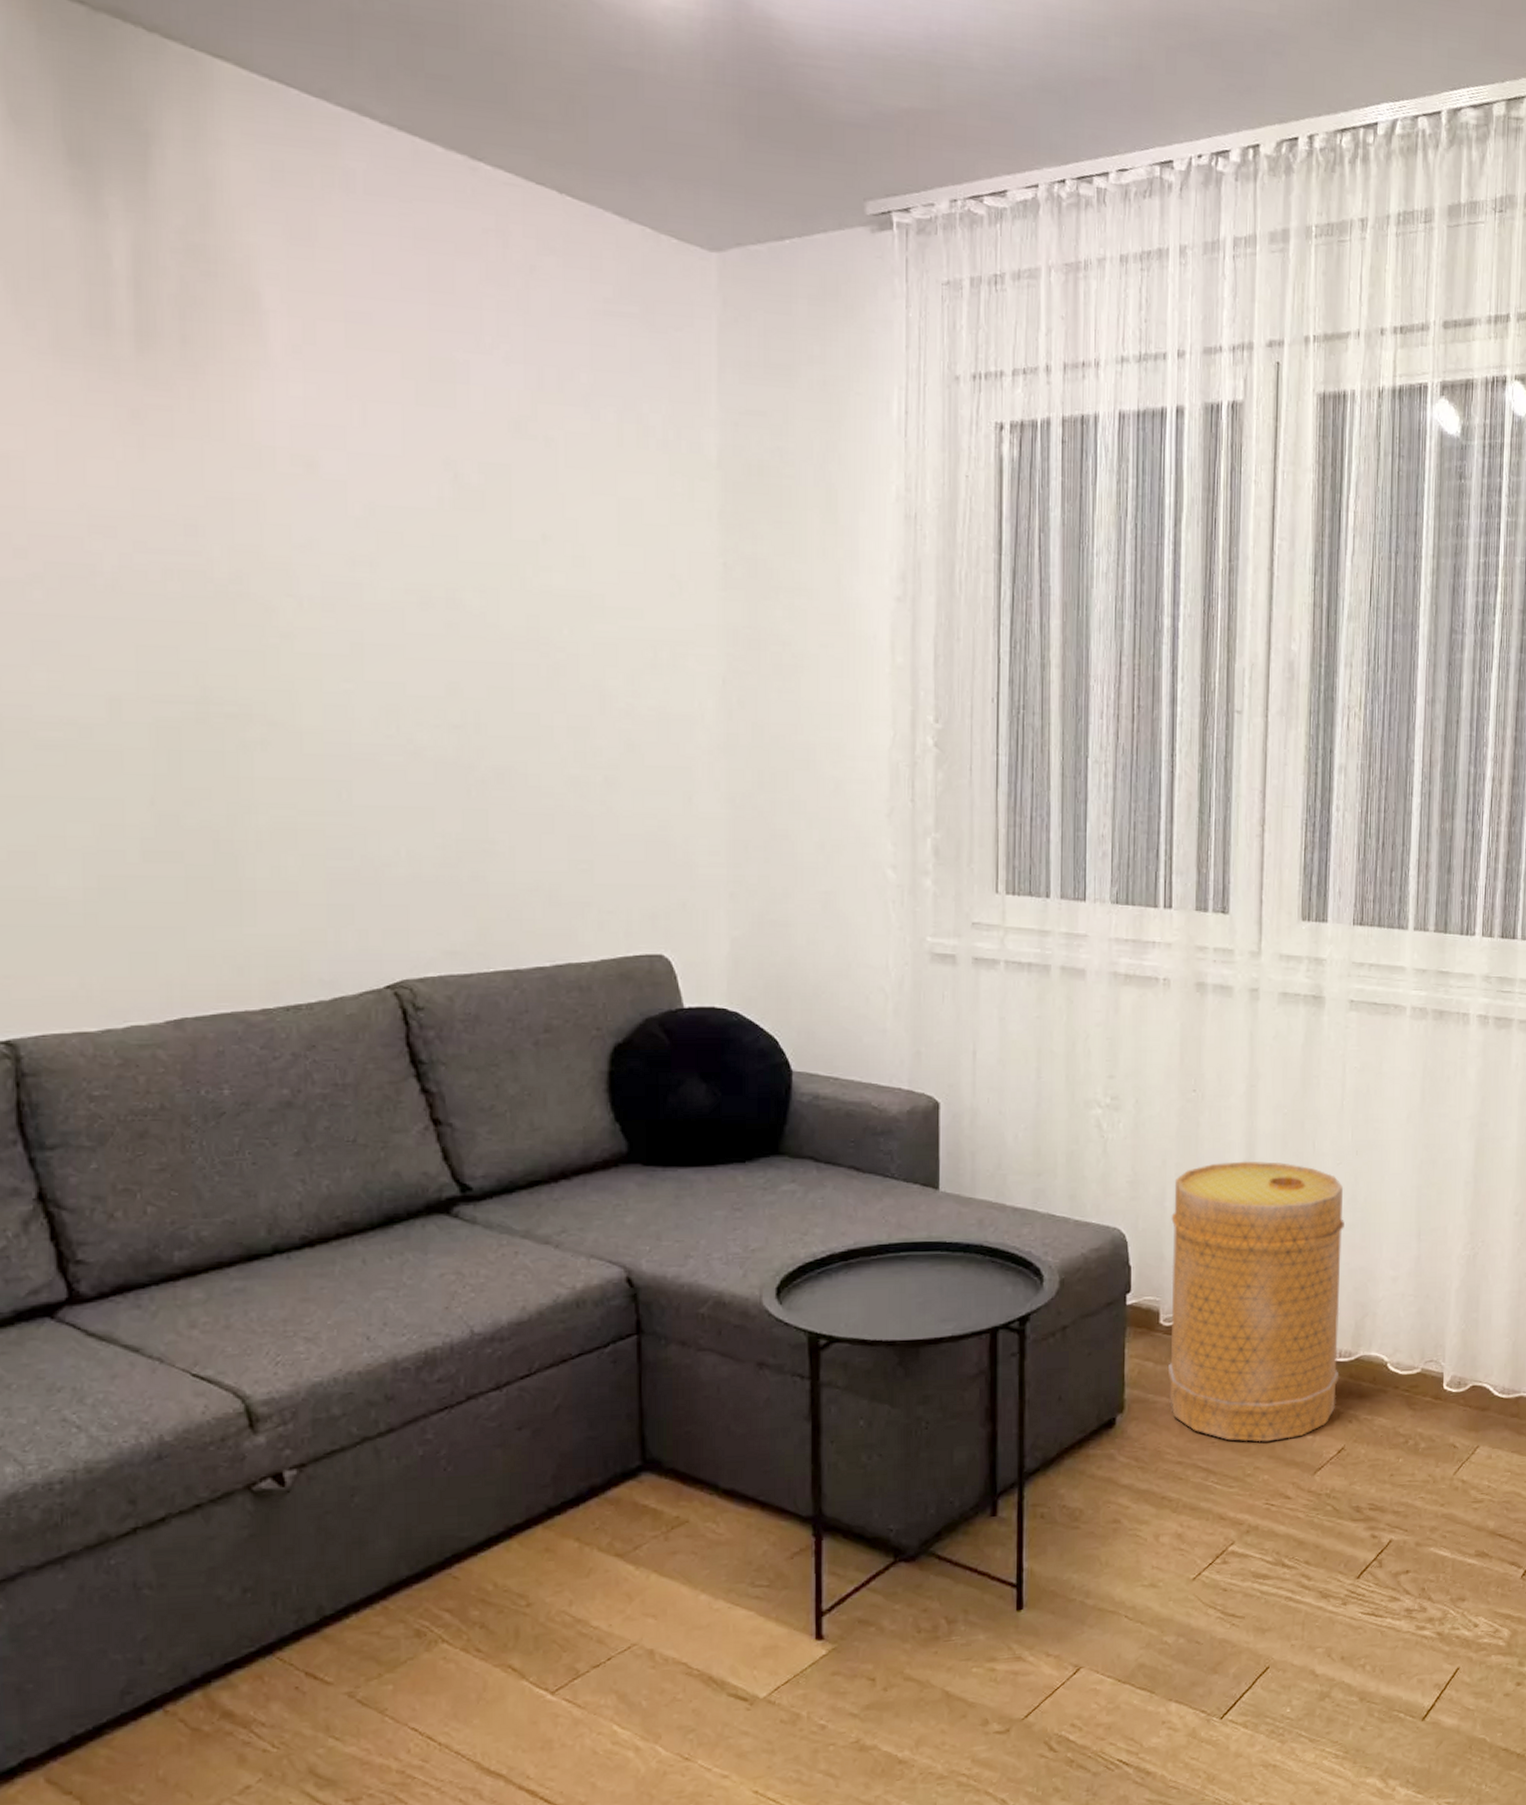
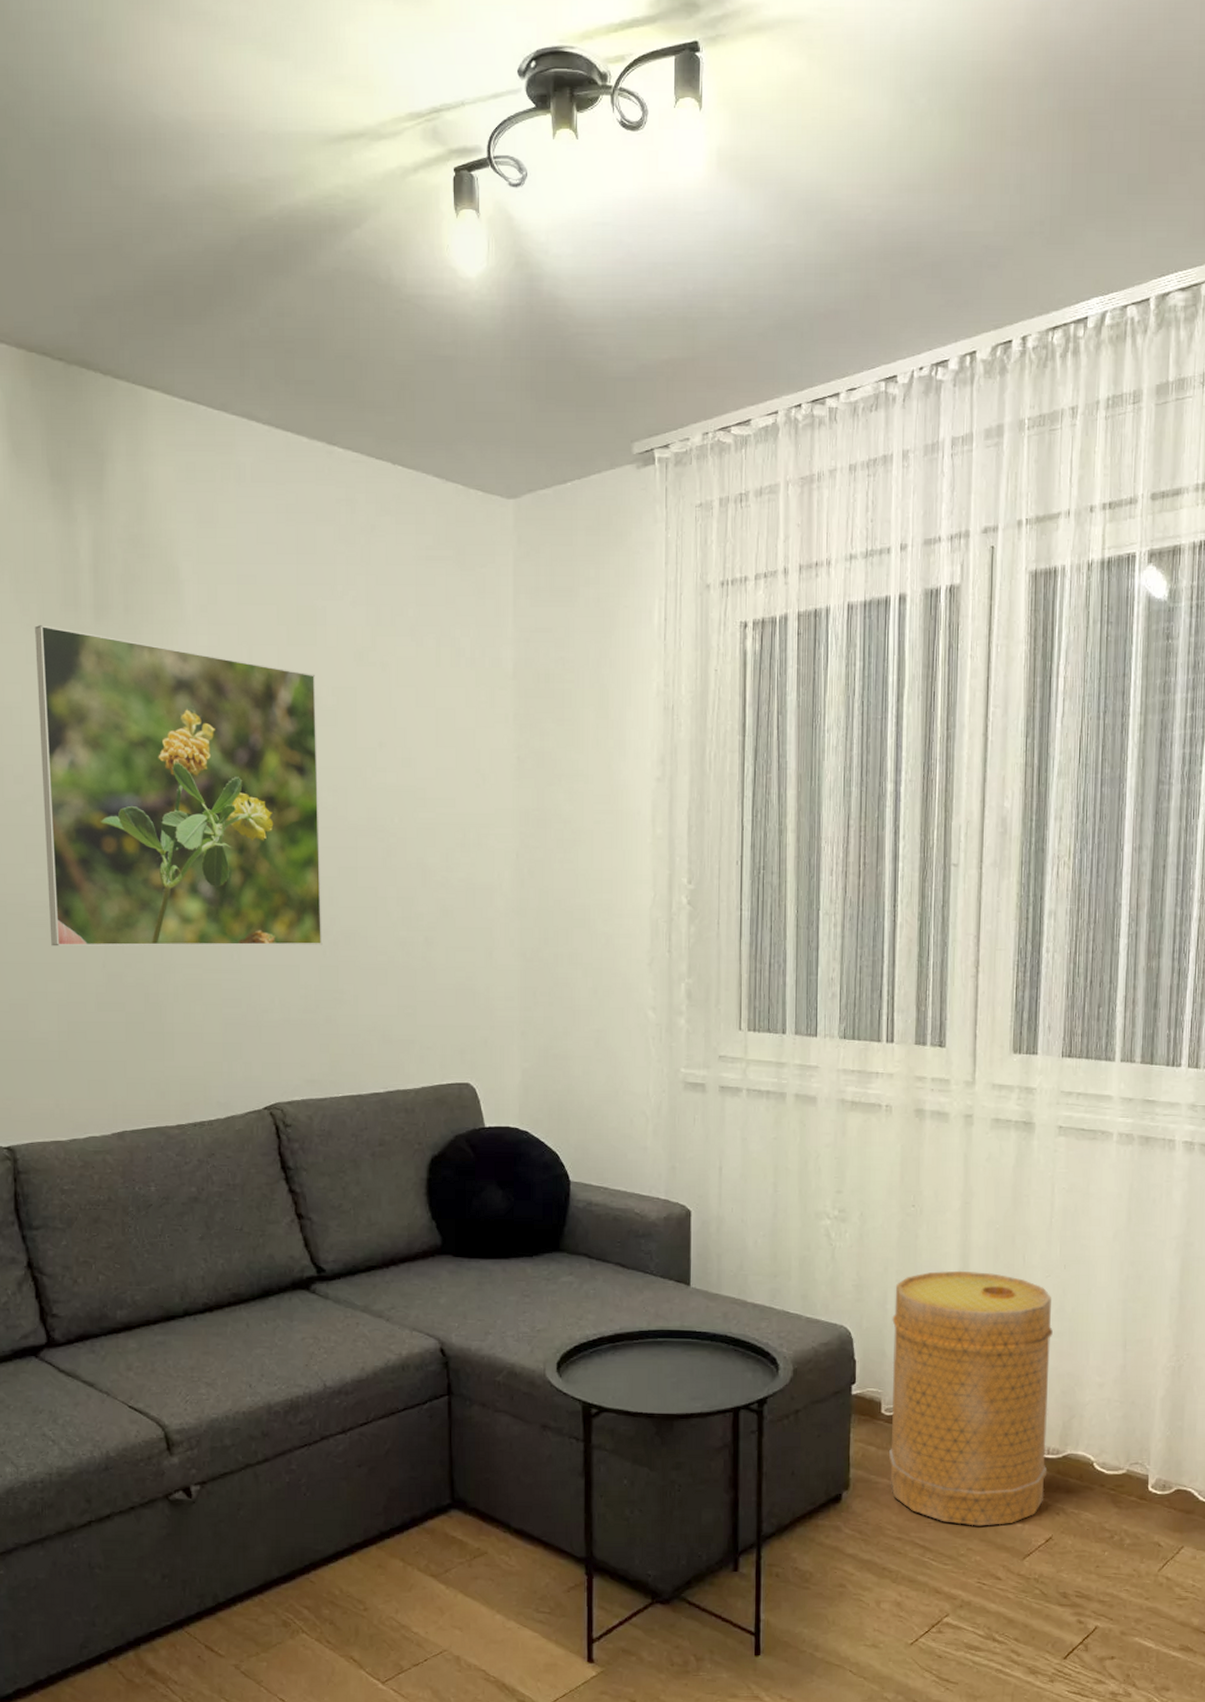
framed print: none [45,350,466,784] -> present [35,625,323,947]

